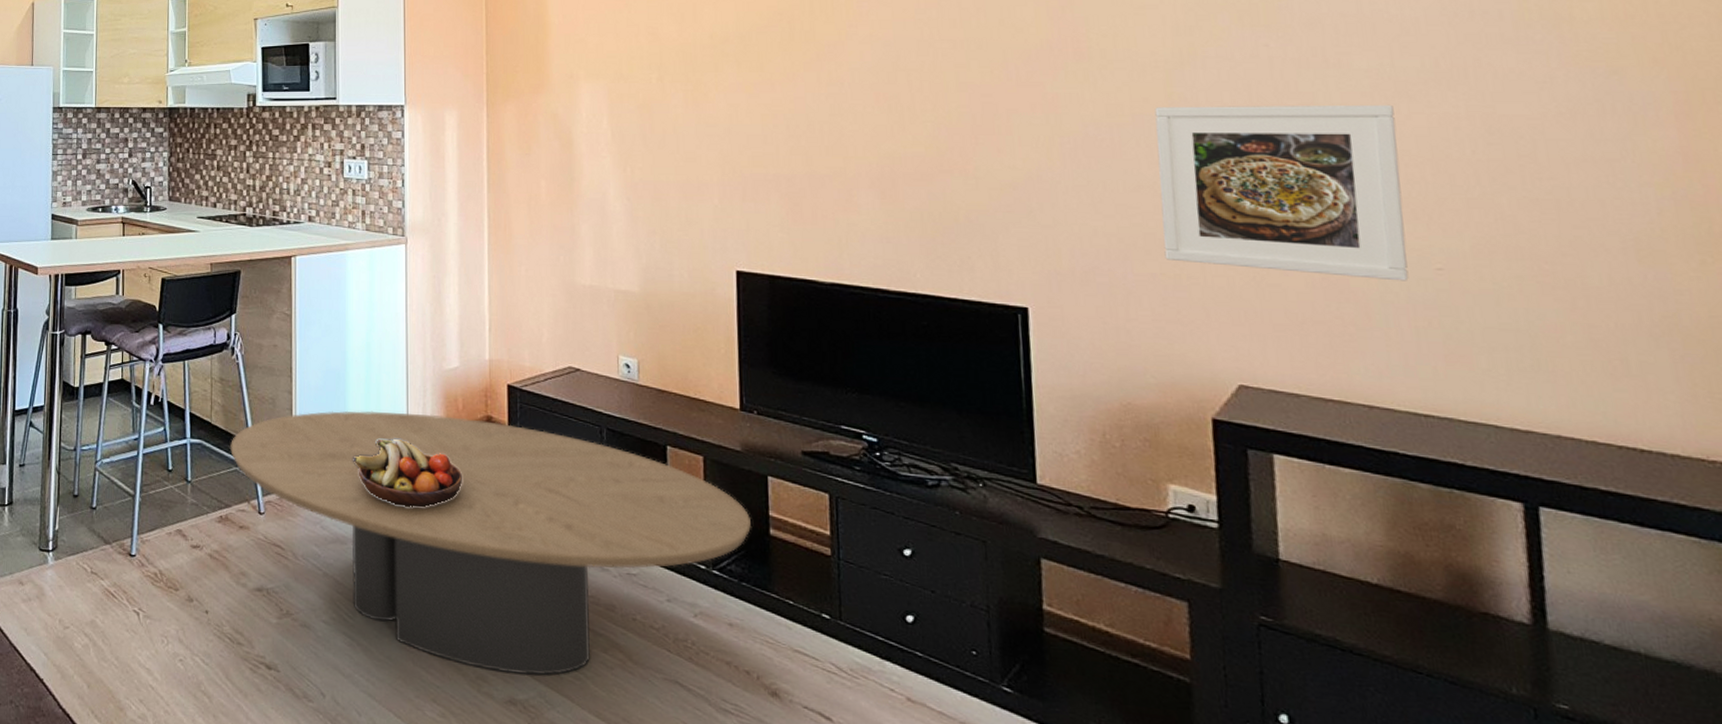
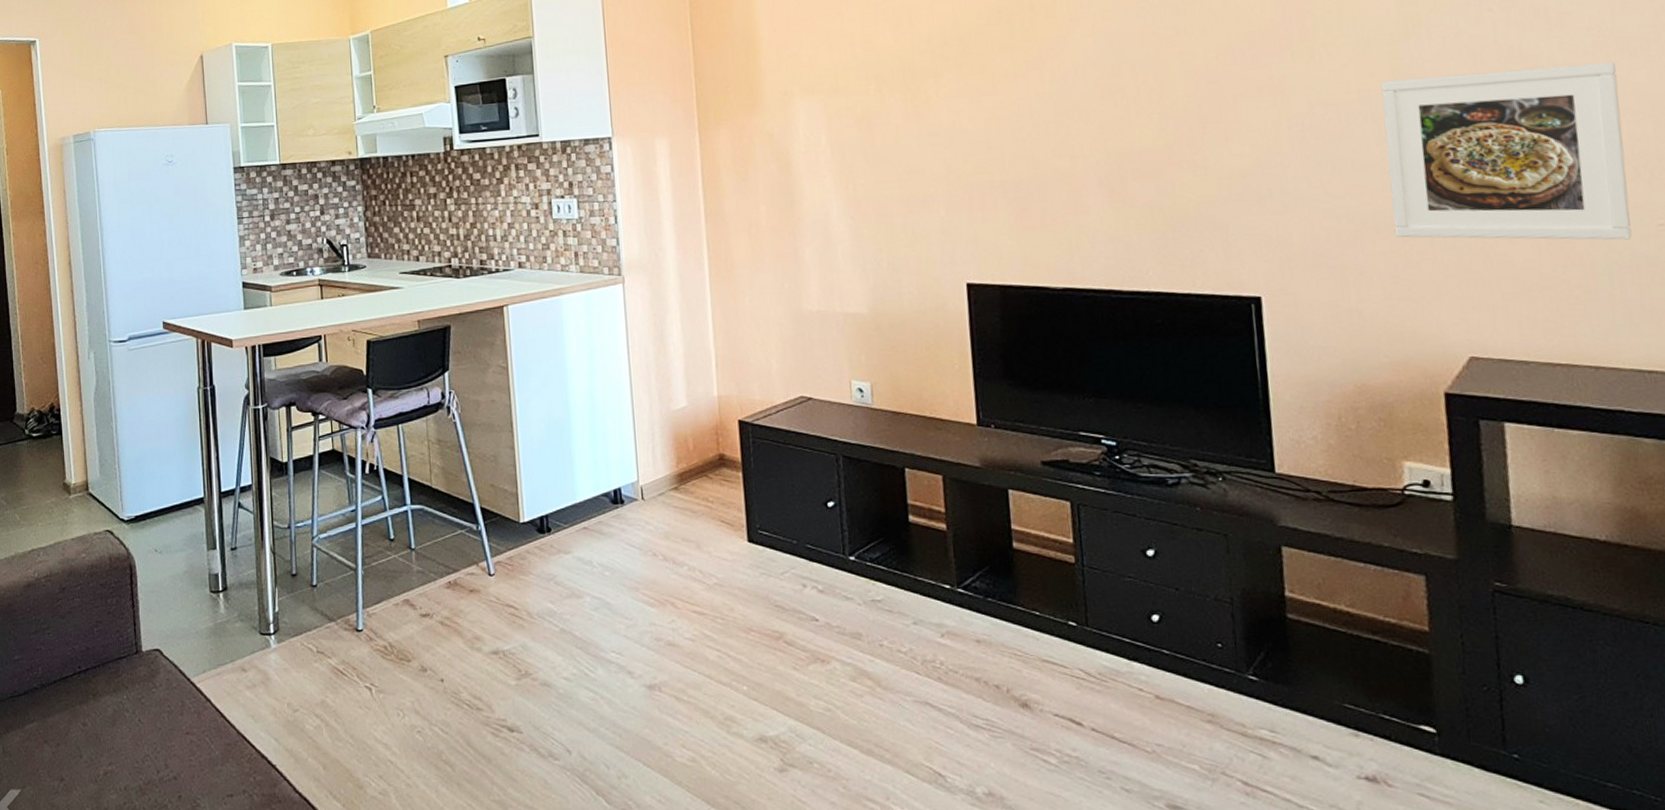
coffee table: present [230,410,751,676] -> none [453,457,994,712]
fruit bowl: present [353,438,463,508] -> none [583,485,699,554]

